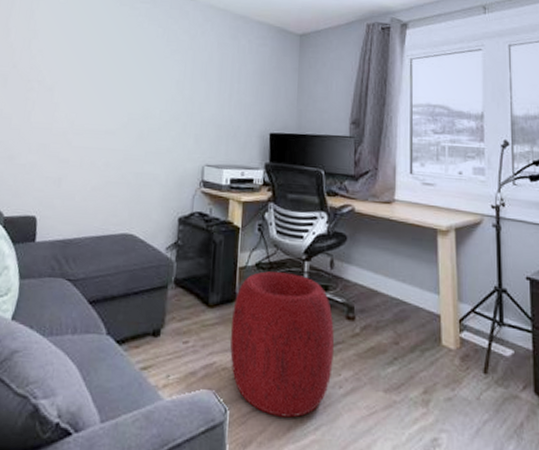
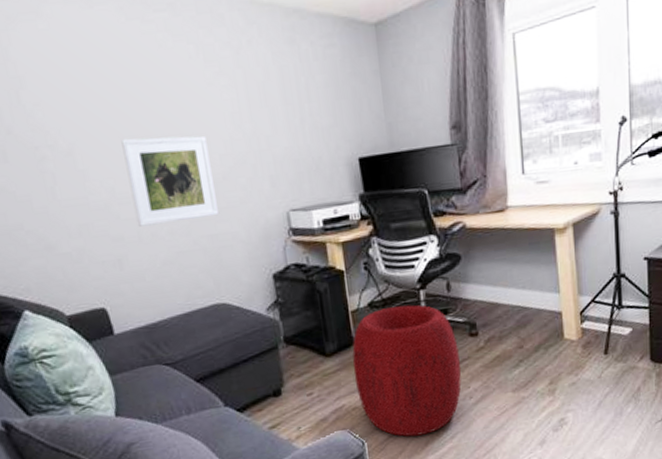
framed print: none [82,85,153,158] -> present [121,135,220,227]

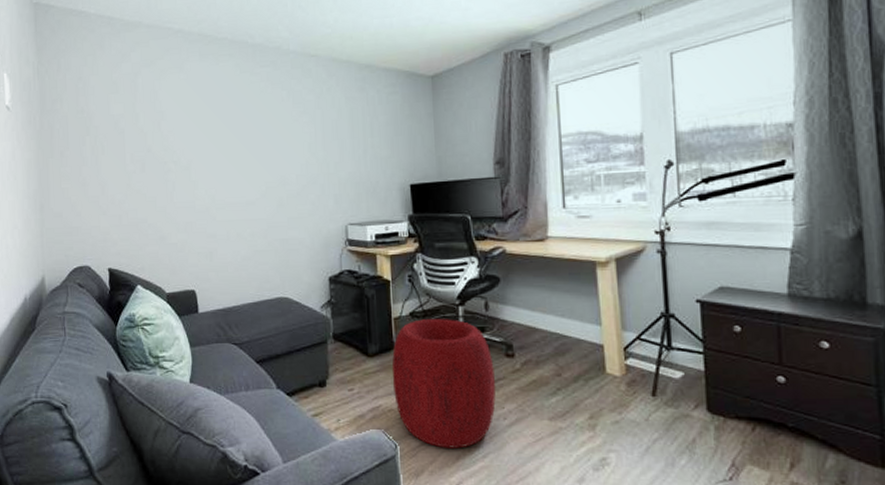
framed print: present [121,135,220,227] -> none [225,159,291,228]

